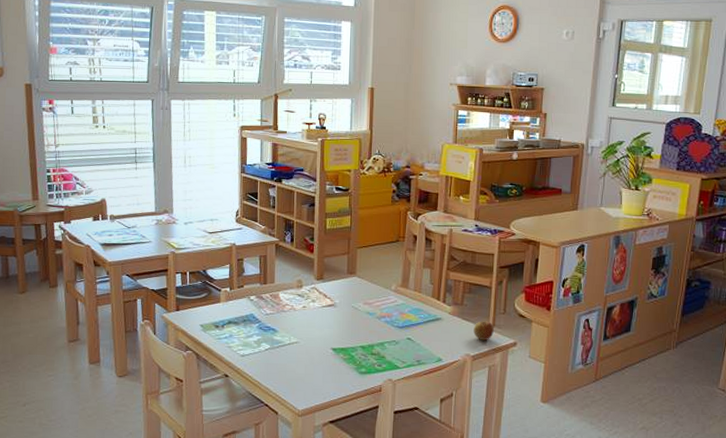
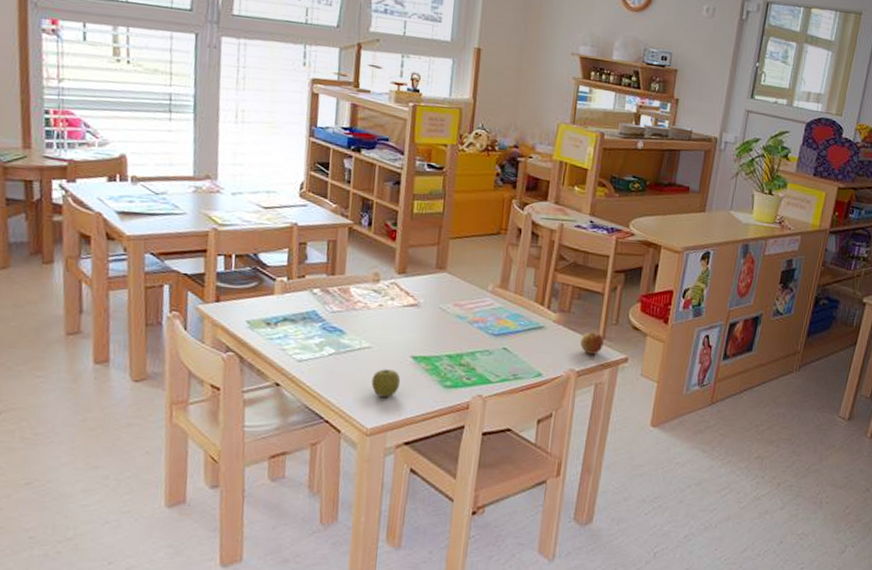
apple: none [300,360,324,384] -> present [371,369,401,398]

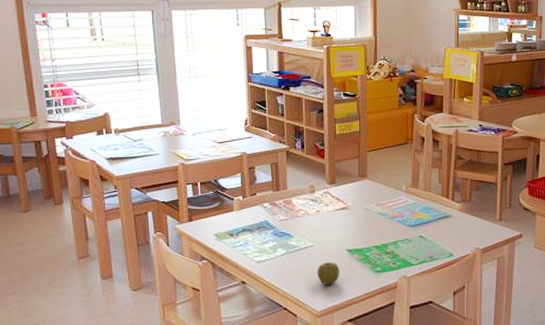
apple: present [580,332,604,354] -> none [482,216,501,234]

